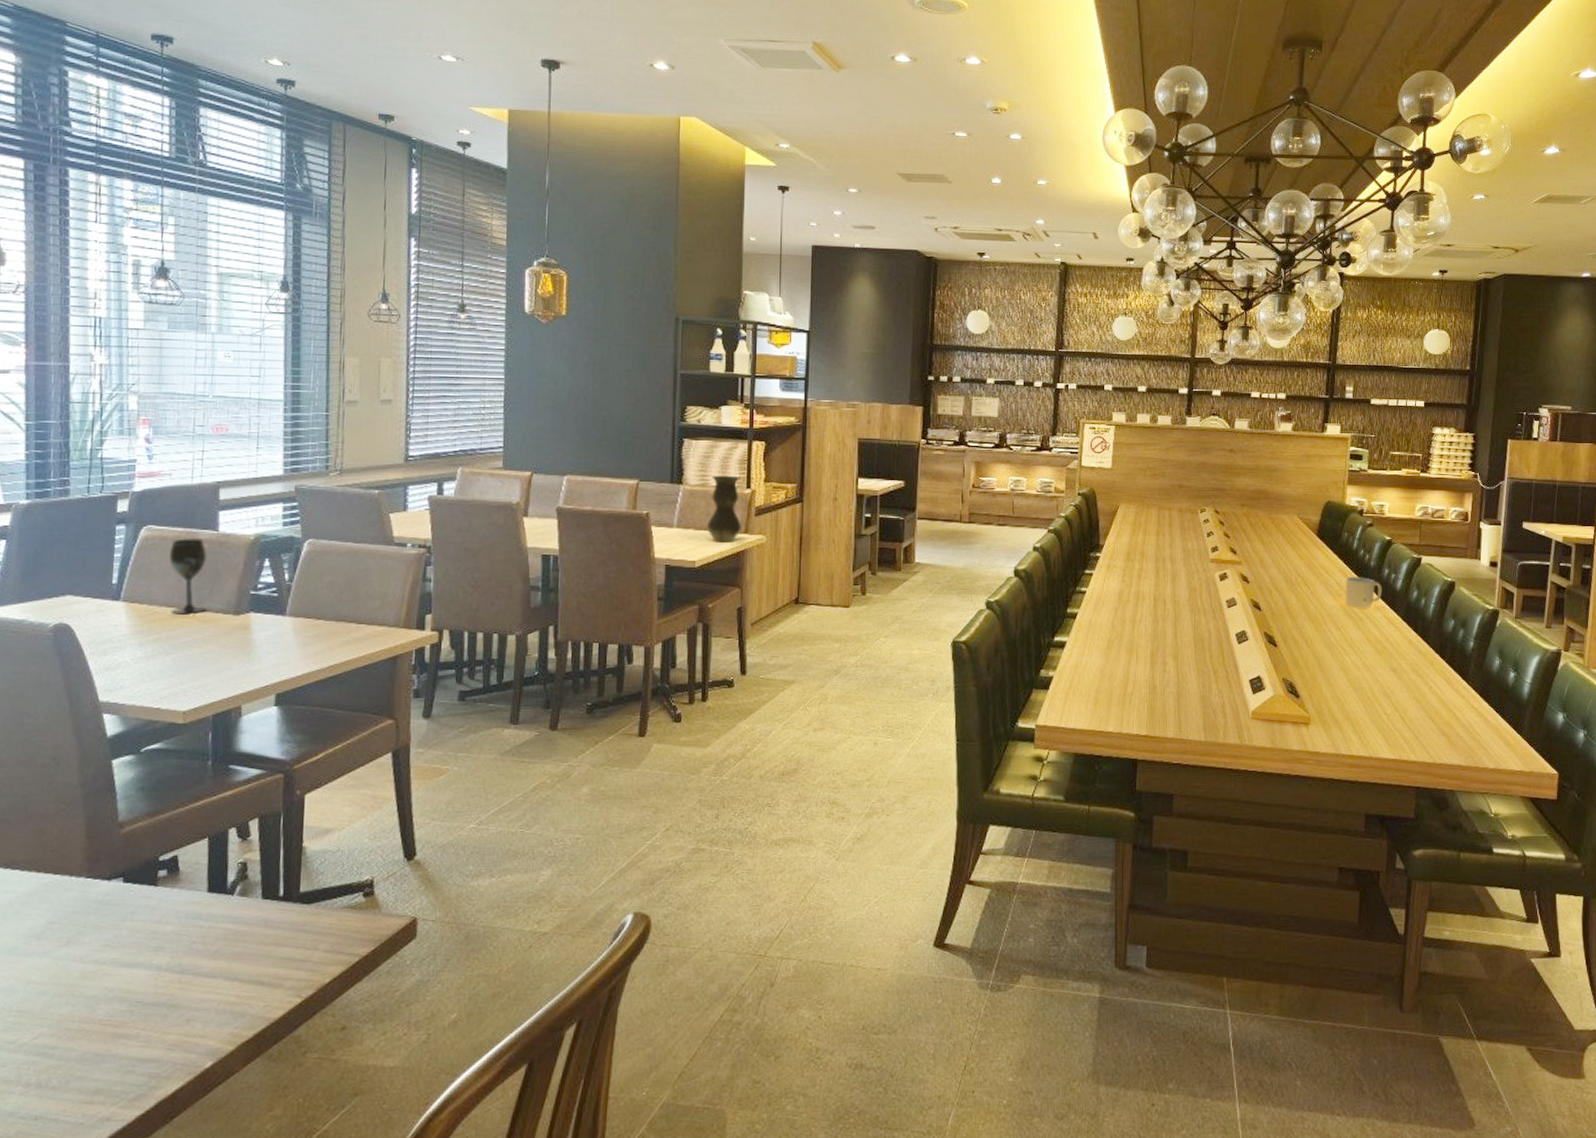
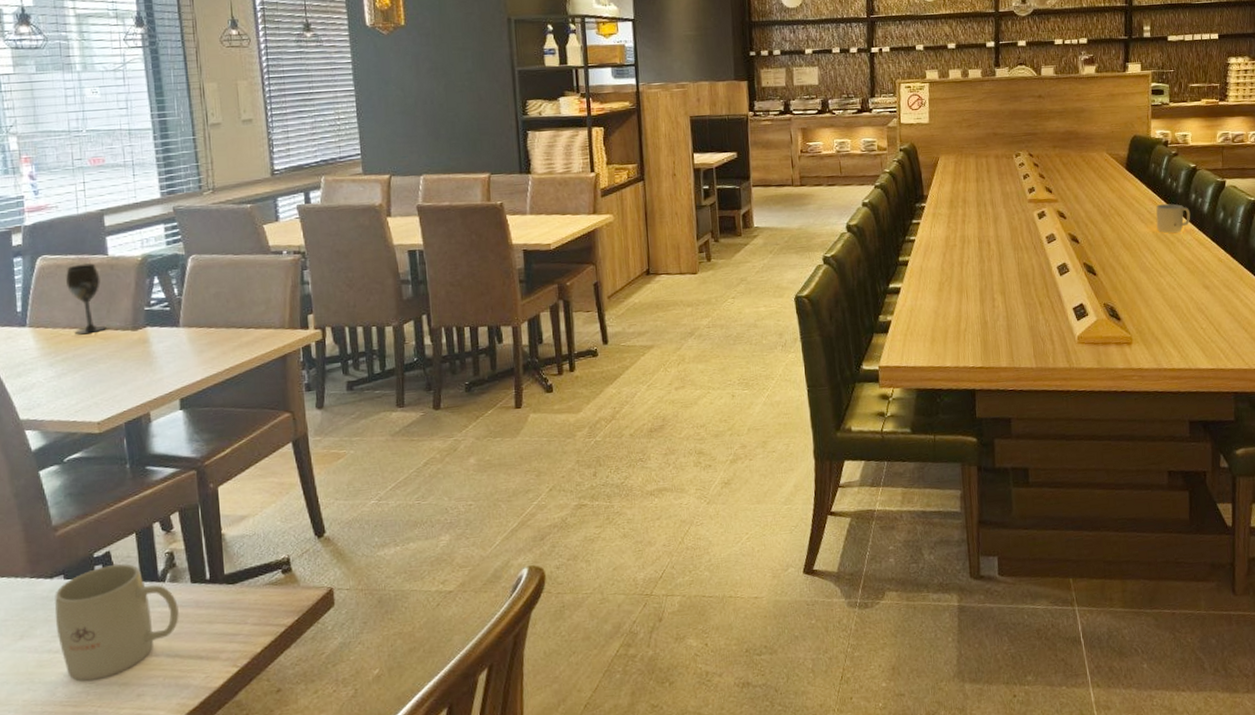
mug: none [107,871,245,999] -> present [54,564,179,681]
vase: present [707,475,741,542] -> none [557,161,590,225]

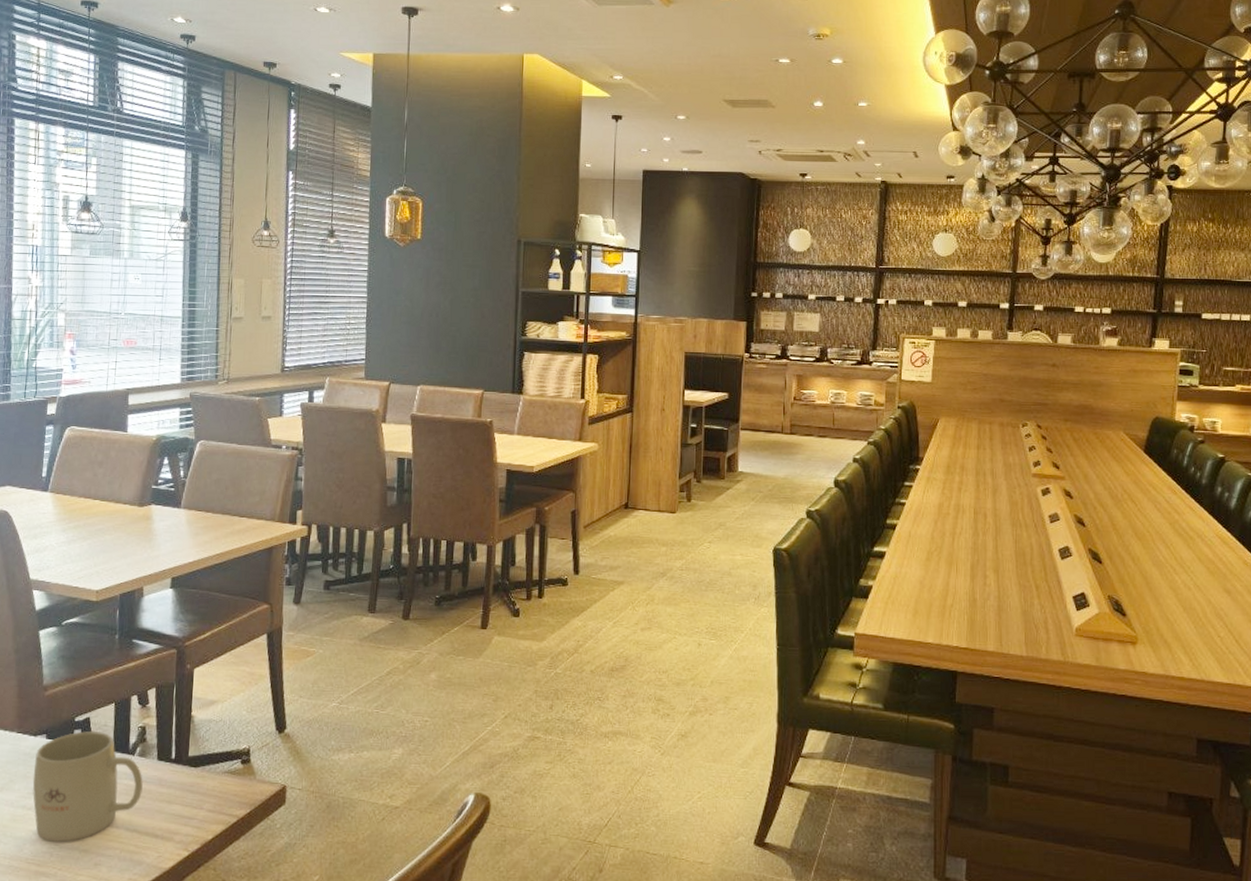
wine glass: present [66,263,106,335] -> none [88,438,118,505]
mug: present [1156,203,1191,234] -> none [1174,494,1215,528]

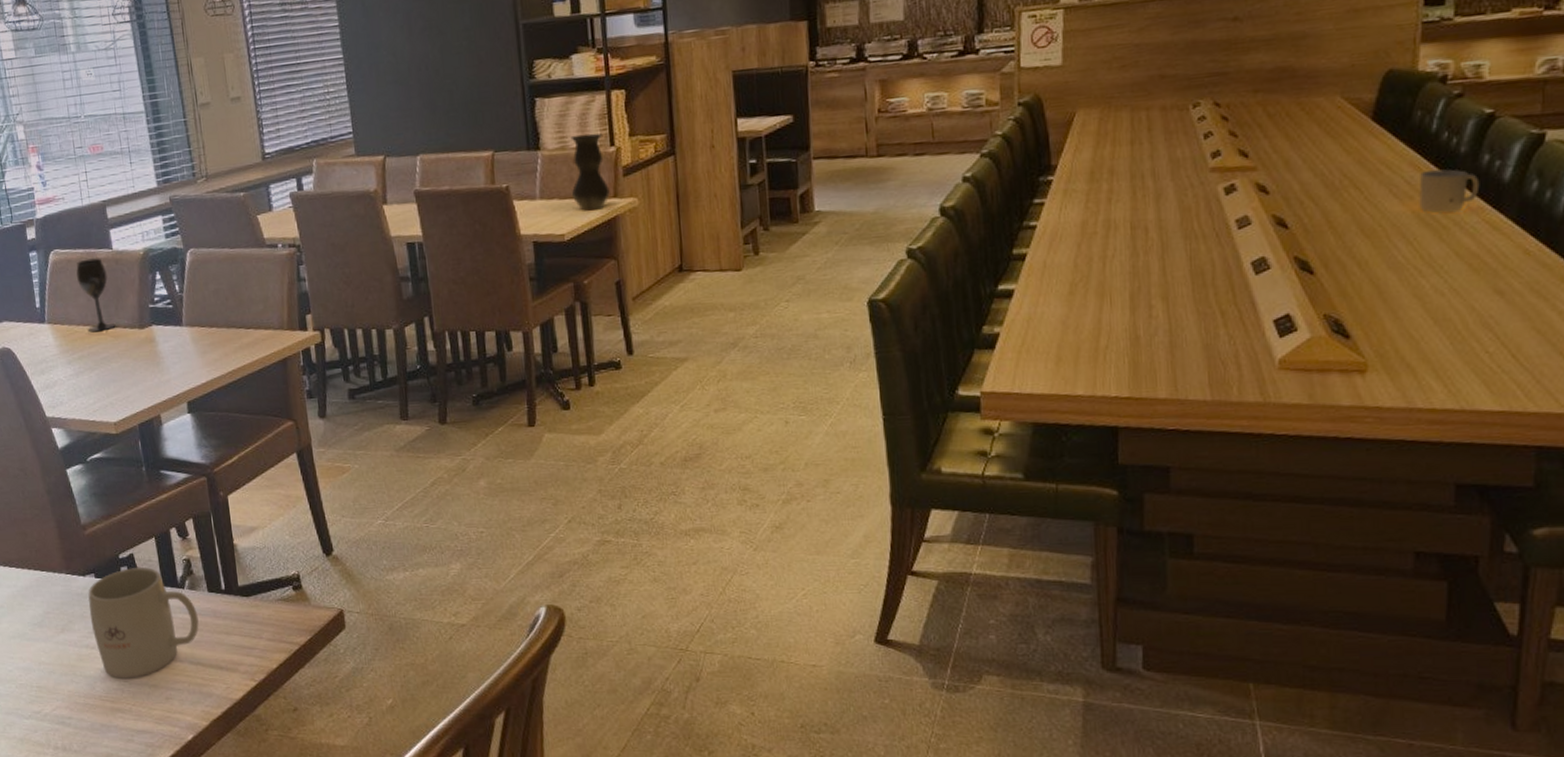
wine glass: none [88,438,118,505] -> present [76,258,116,333]
vase: none [545,386,576,449] -> present [570,133,610,211]
mug: none [1174,494,1215,528] -> present [1419,169,1480,214]

